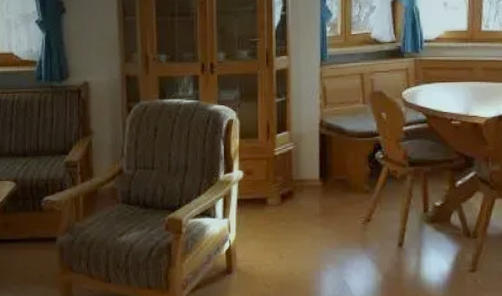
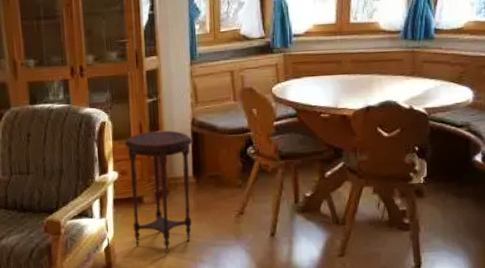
side table: none [251,130,320,261] -> present [124,130,192,255]

